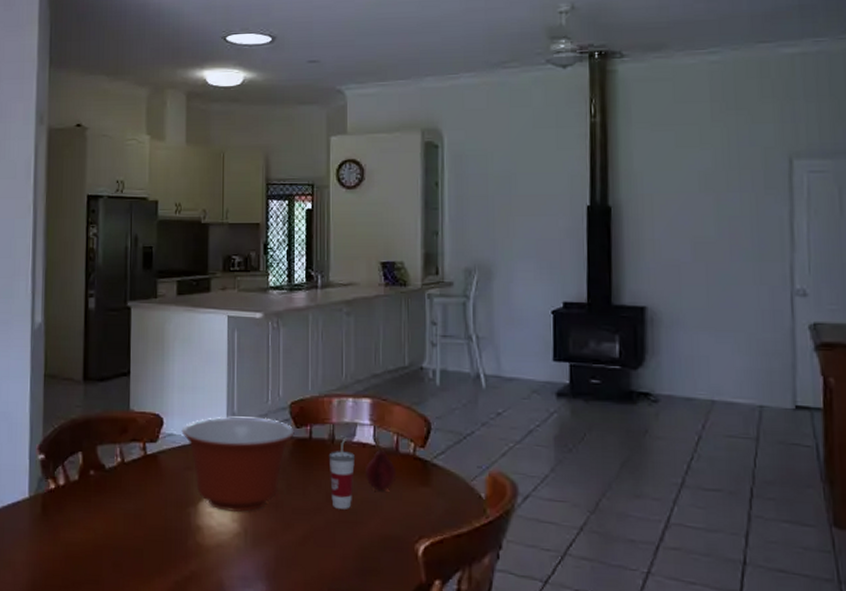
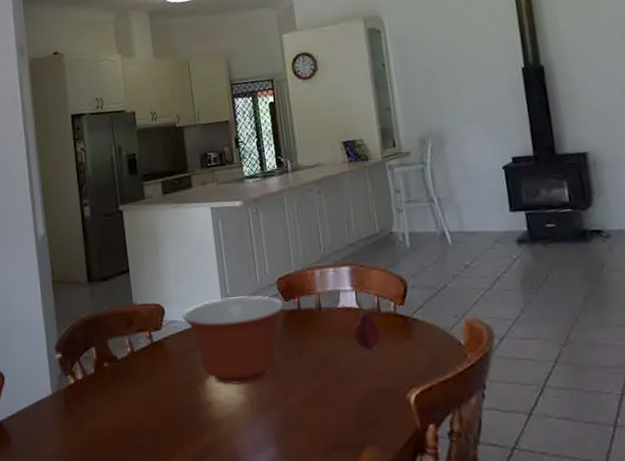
cup: present [328,437,355,509] -> none [317,304,344,370]

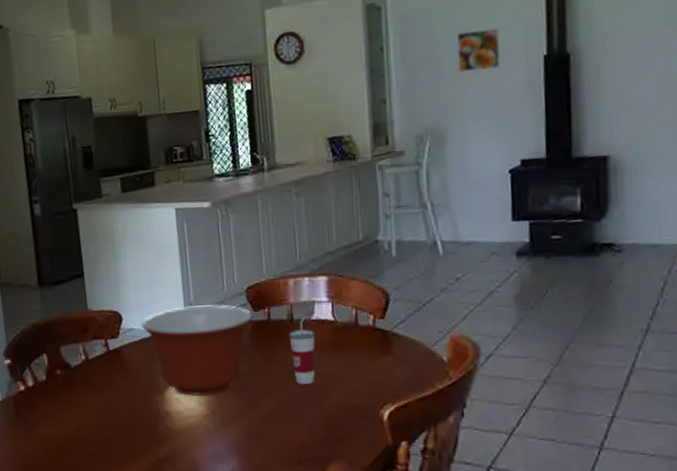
cup: none [317,304,344,370] -> present [288,316,315,384]
fruit: present [353,299,382,350] -> none [326,311,358,364]
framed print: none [446,46,486,83] -> present [456,28,500,72]

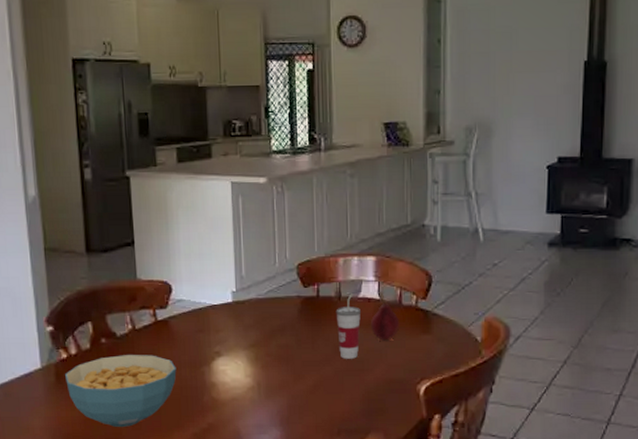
cereal bowl: none [24,385,131,459] -> present [65,355,177,428]
mixing bowl: present [141,304,253,397] -> none [190,279,302,369]
fruit: none [326,311,358,364] -> present [371,291,400,341]
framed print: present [456,28,500,72] -> none [508,32,546,71]

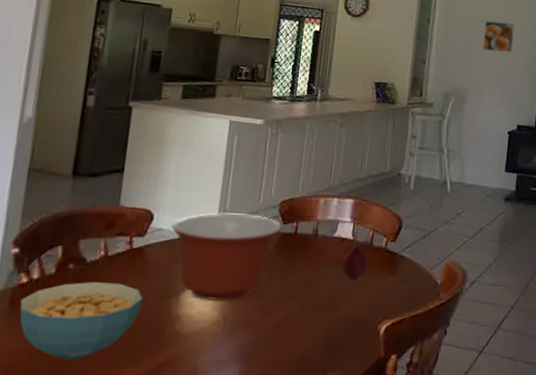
mixing bowl: none [190,279,302,369] -> present [171,212,282,302]
cup: present [336,294,361,359] -> none [309,233,334,296]
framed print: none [508,32,546,71] -> present [482,21,514,53]

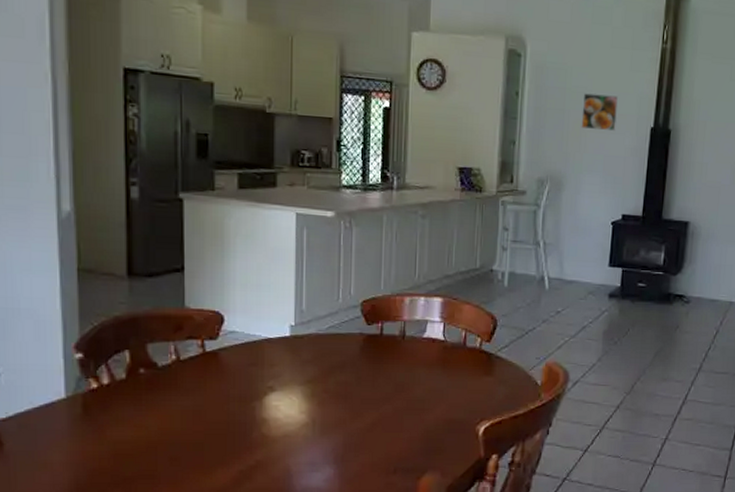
cereal bowl: present [20,282,143,361] -> none [94,387,224,464]
mixing bowl: present [171,212,282,302] -> none [244,313,365,405]
fruit: present [342,231,369,280] -> none [434,332,463,381]

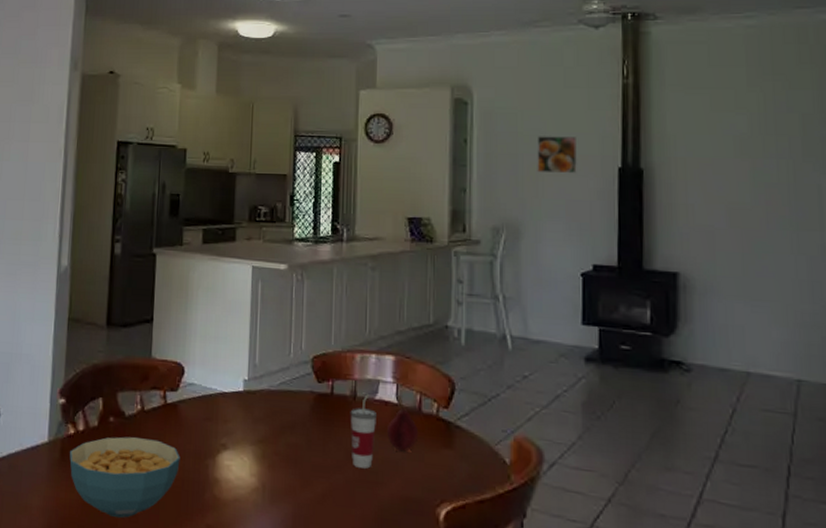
cereal bowl: none [94,387,224,464] -> present [70,437,180,518]
cup: none [399,333,424,398] -> present [350,394,376,469]
fruit: none [434,332,463,381] -> present [387,394,419,452]

